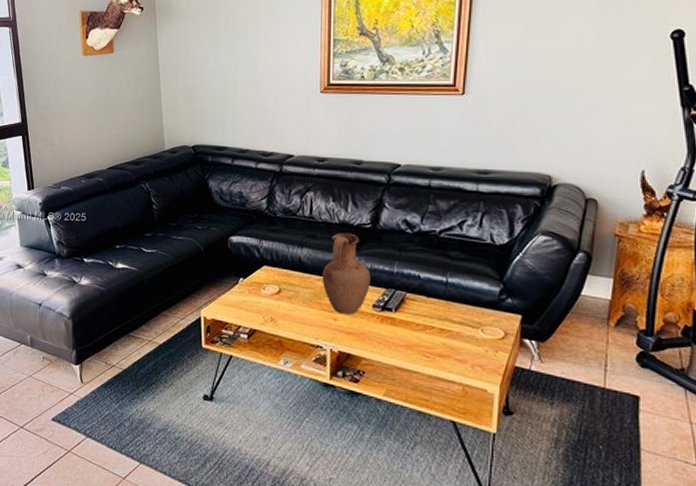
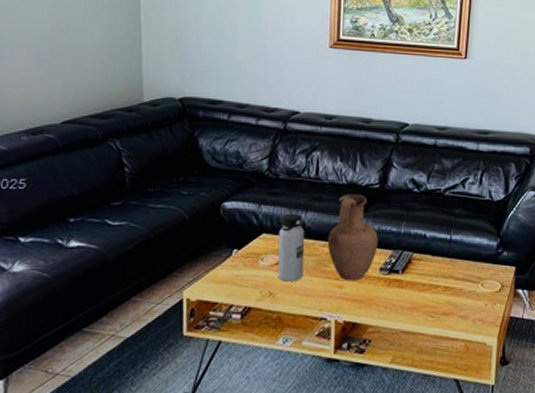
water bottle: none [277,248,301,310] -> present [278,213,305,282]

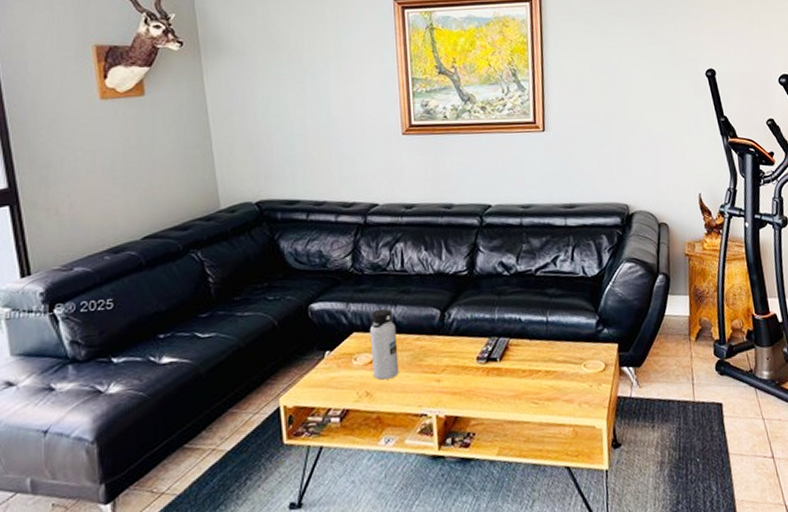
vase: present [327,194,378,281] -> none [420,283,473,374]

